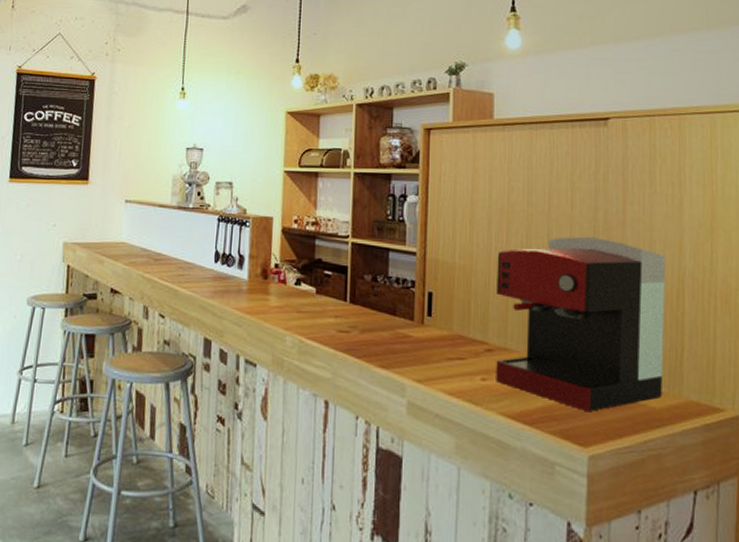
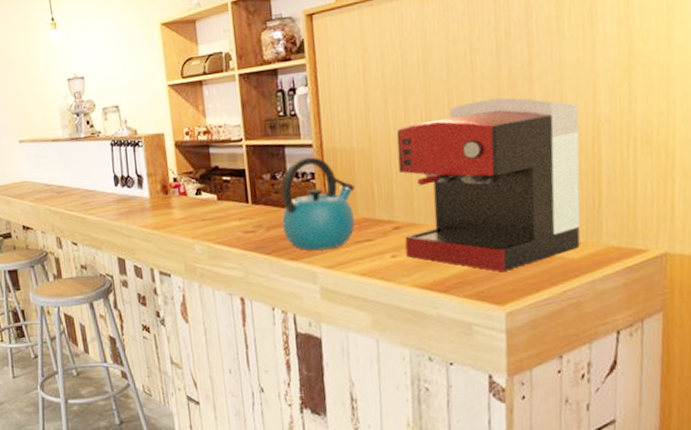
kettle: none [377,264,452,363] -> present [280,157,355,251]

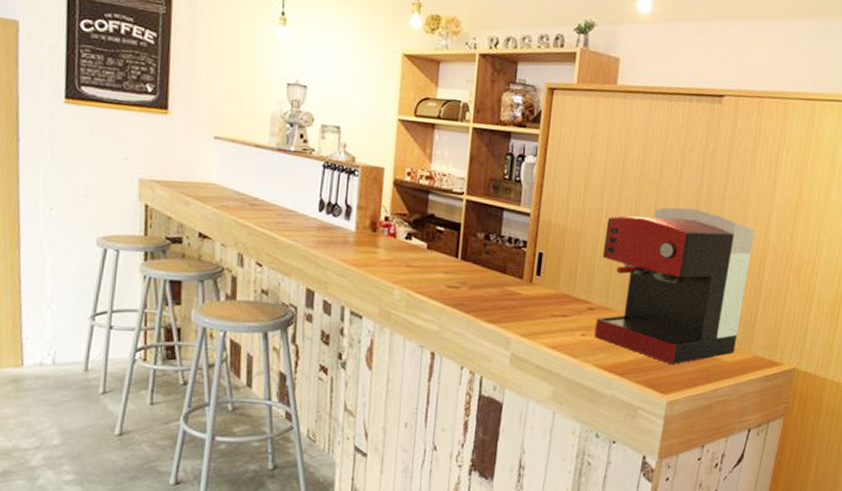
kettle: present [280,157,355,251] -> none [486,224,561,319]

